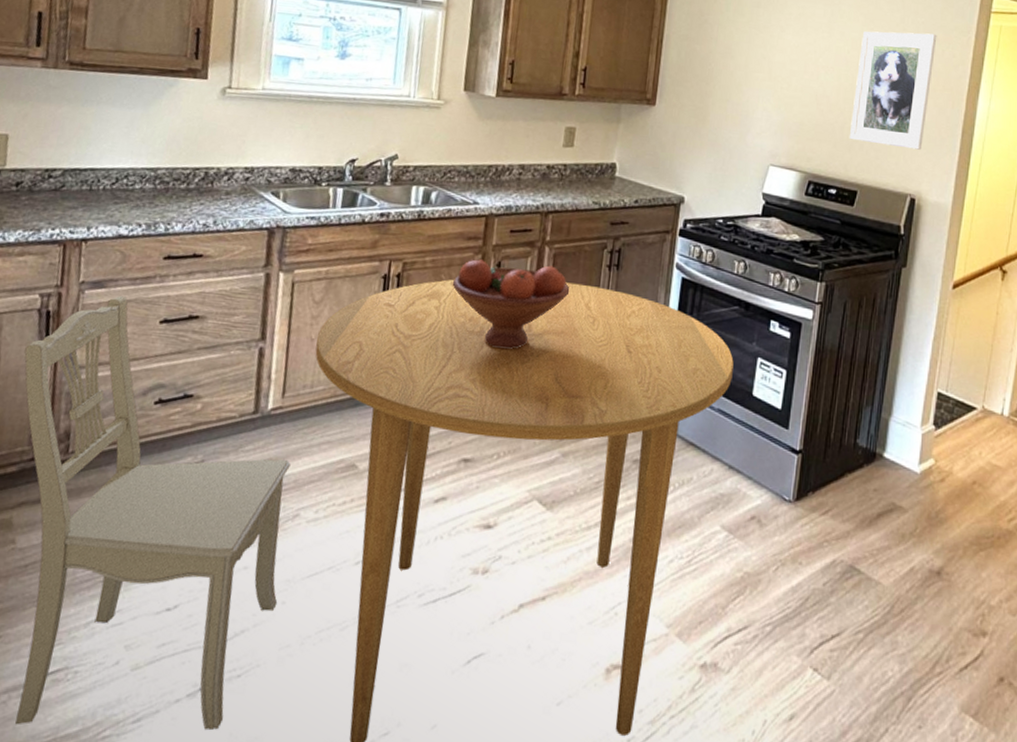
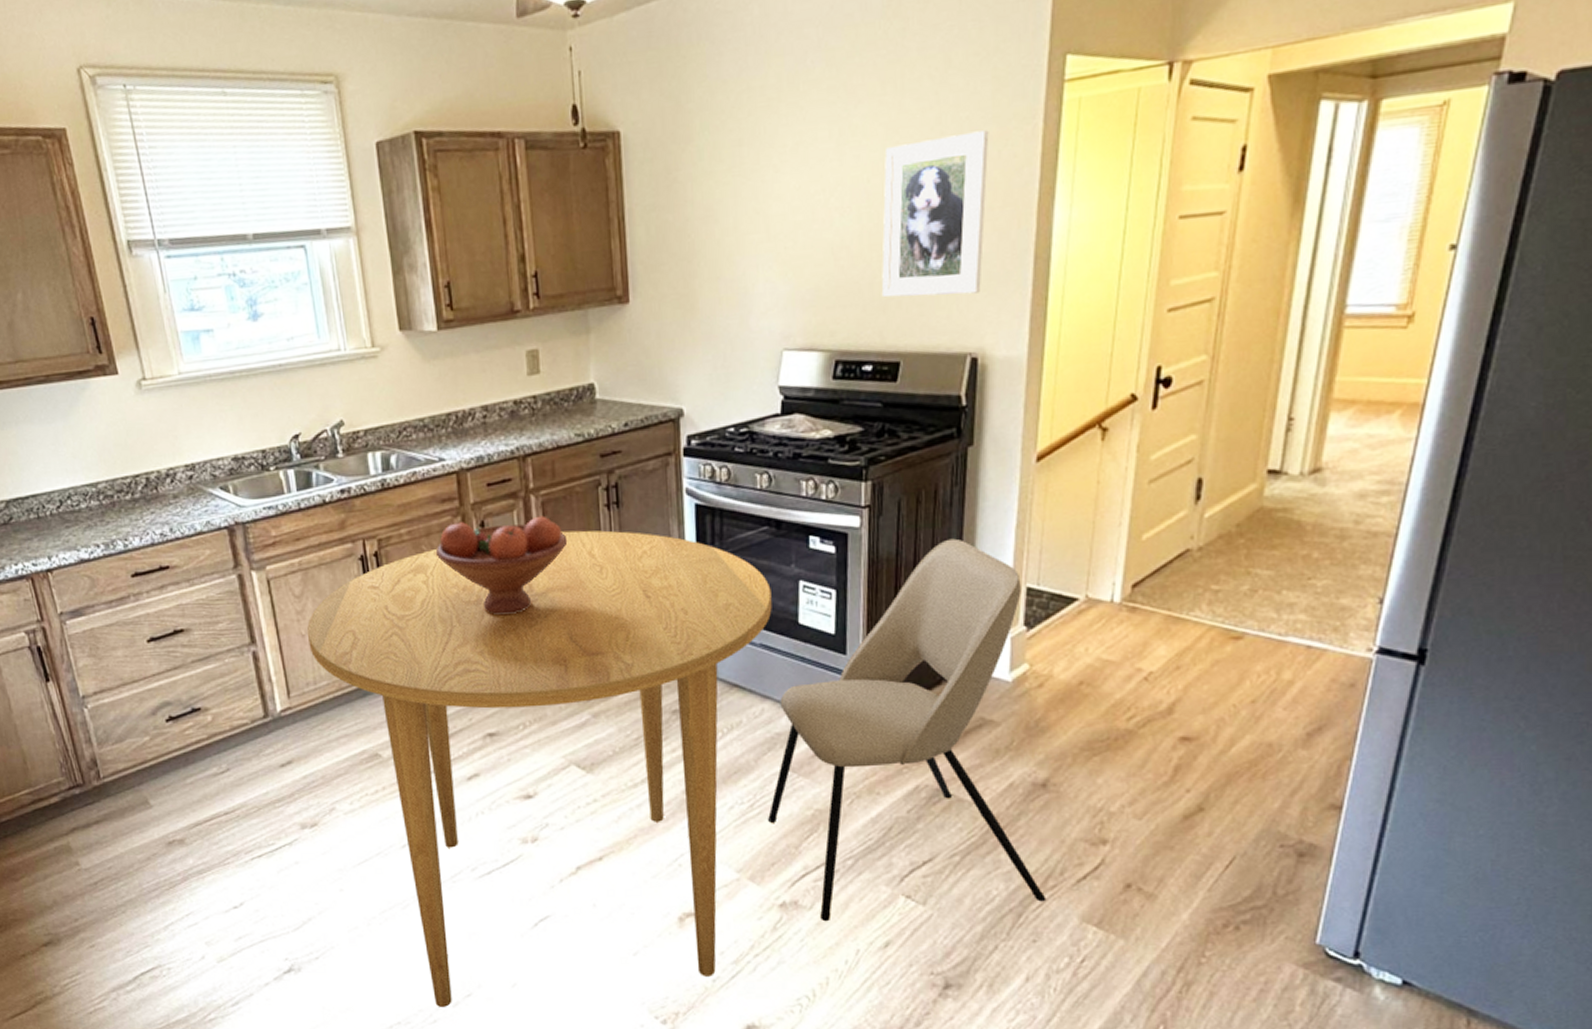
dining chair: present [15,296,291,731] -> none [29,621,336,1017]
dining chair: none [702,341,934,688] -> present [768,538,1047,922]

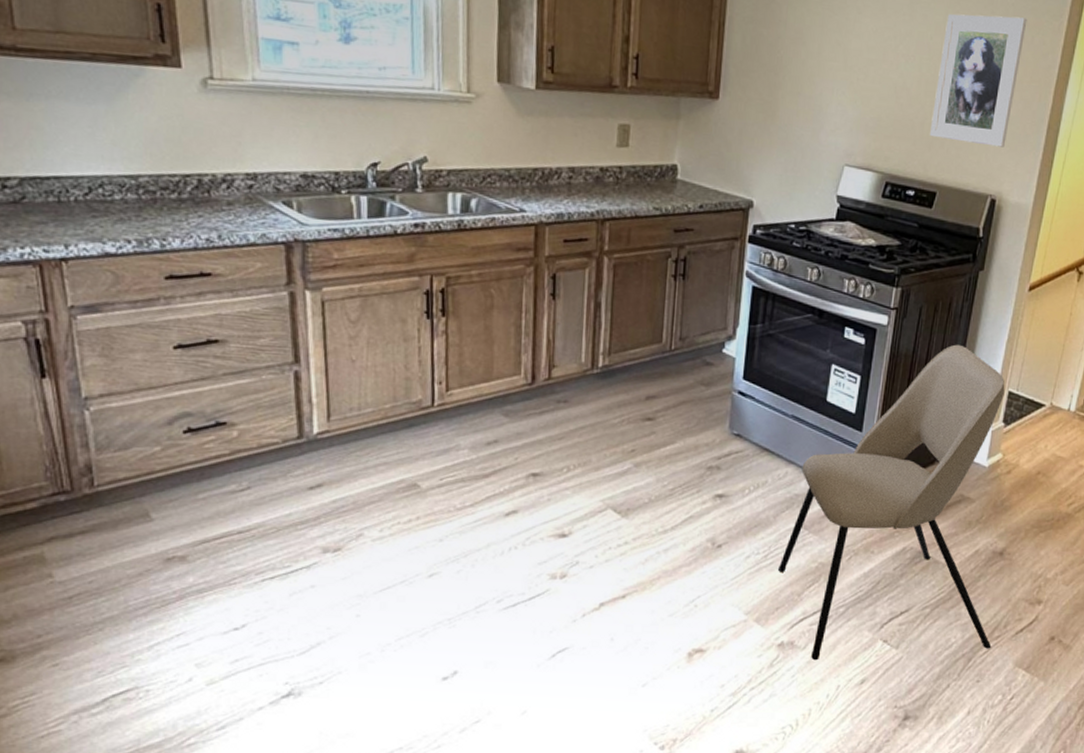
dining table: present [307,530,772,1008] -> none [357,294,808,734]
fruit bowl: present [436,516,568,616] -> none [505,272,633,365]

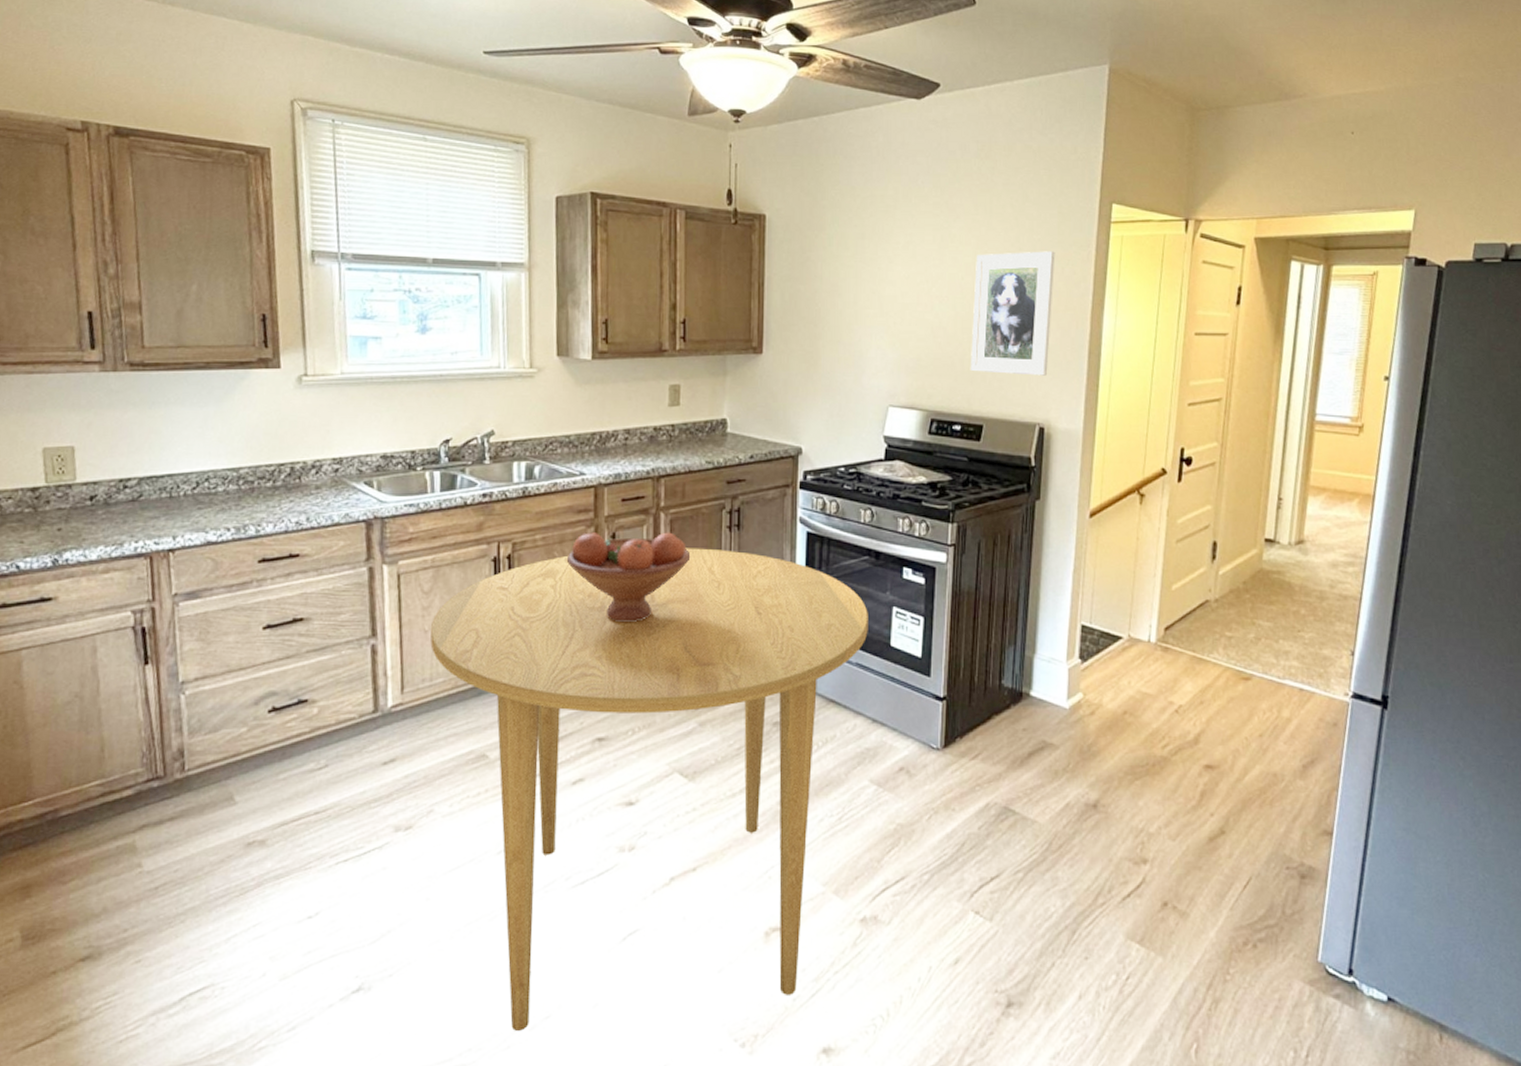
dining table: none [357,294,808,734] -> present [430,548,868,1032]
fruit bowl: none [505,272,633,365] -> present [567,532,691,623]
dining chair: present [778,344,1005,661] -> none [854,578,1097,938]

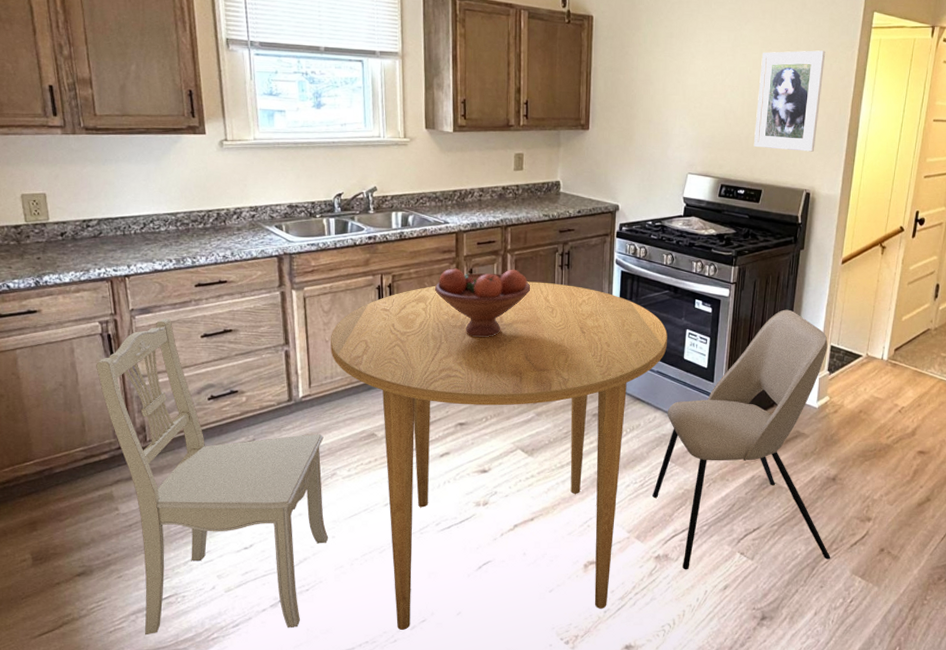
dining chair: none [124,605,422,1045] -> present [96,318,329,635]
dining chair: none [854,578,1097,938] -> present [652,309,831,570]

